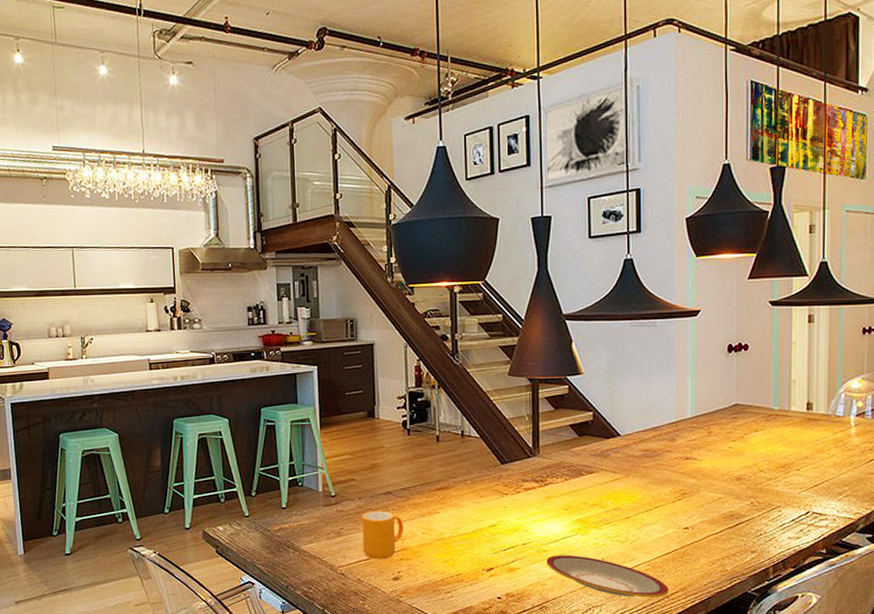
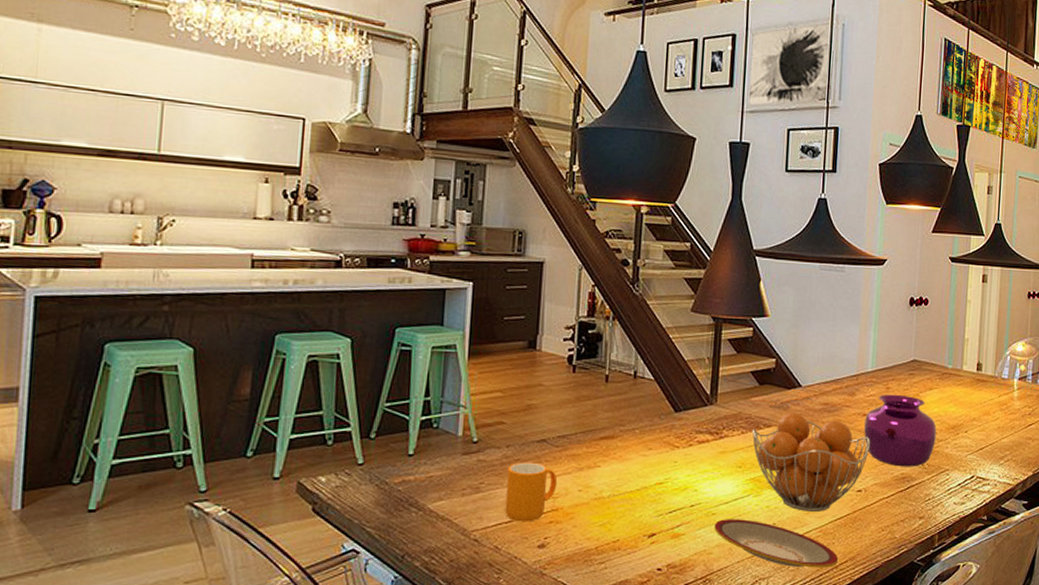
fruit basket: none [575,459,695,547] -> present [752,412,871,511]
vase: none [687,437,765,505] -> present [864,394,937,467]

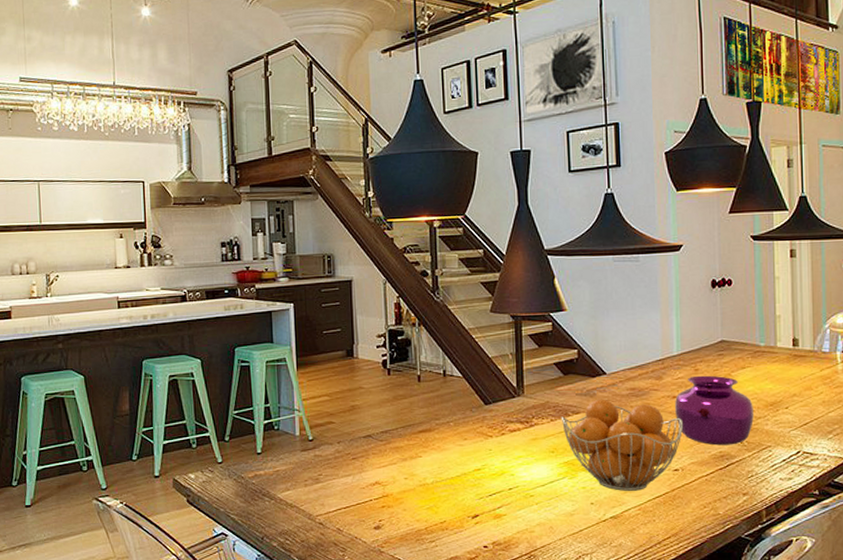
mug: present [505,462,558,522] -> none [341,455,385,507]
plate: present [714,519,838,568] -> none [534,500,660,544]

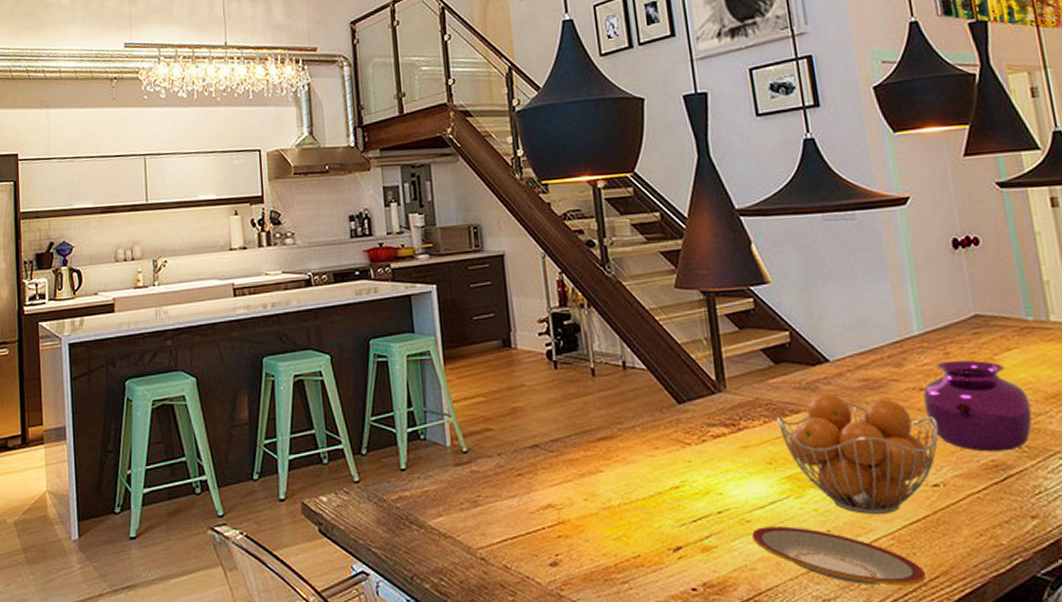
plate: none [534,500,660,544] -> present [752,526,926,586]

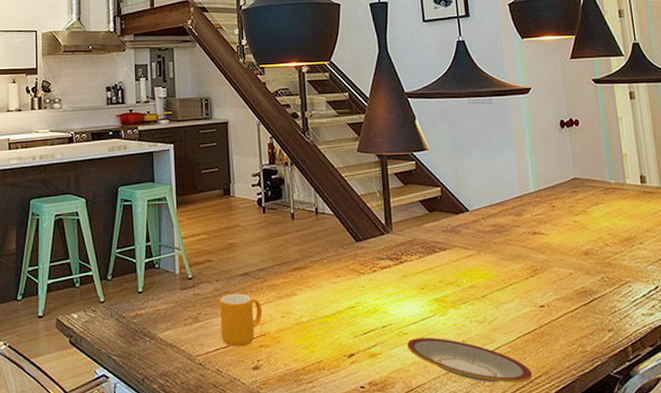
mug: none [503,470,560,538] -> present [219,293,263,347]
fruit basket: present [776,393,939,514] -> none [428,235,546,328]
vase: present [923,360,1033,452] -> none [535,211,612,281]

